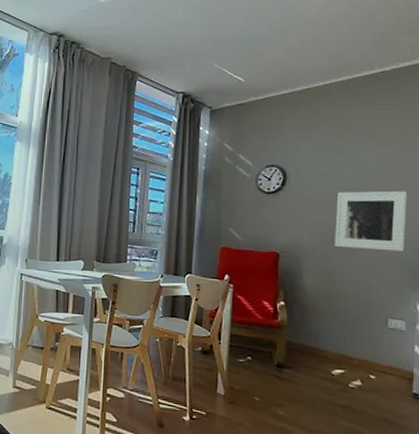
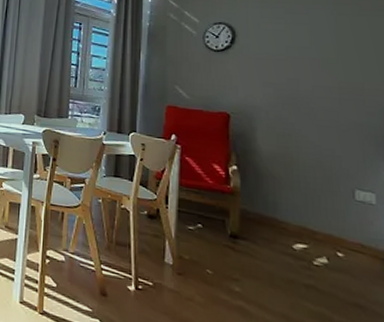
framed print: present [335,190,408,252] -> none [290,51,371,117]

